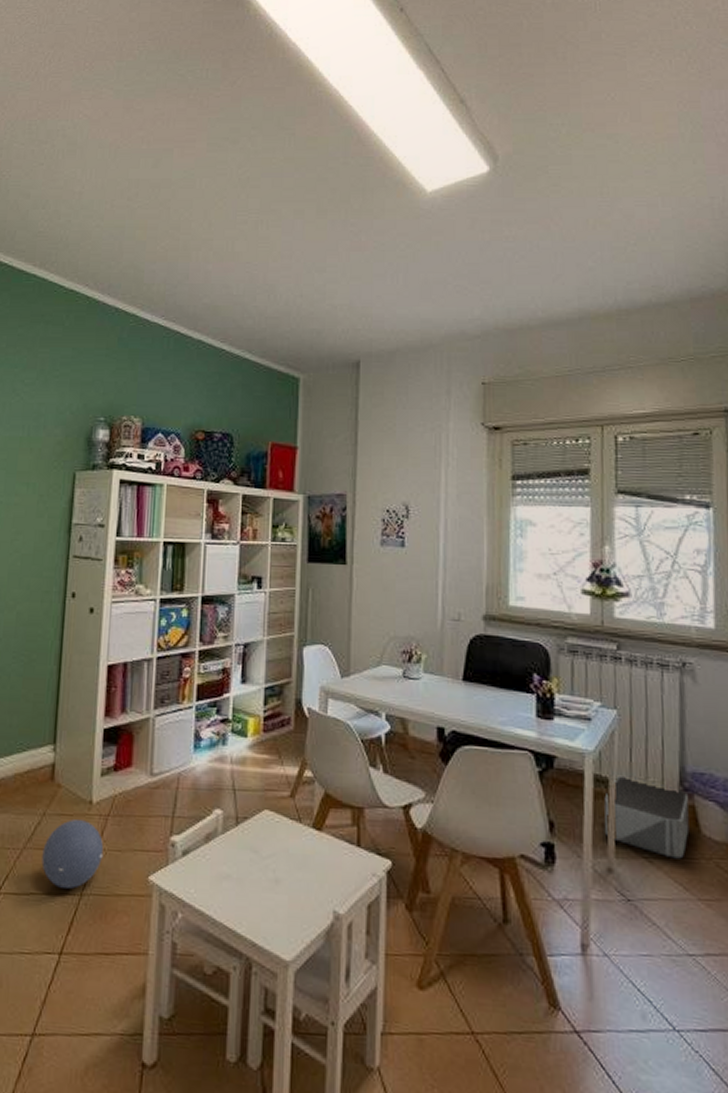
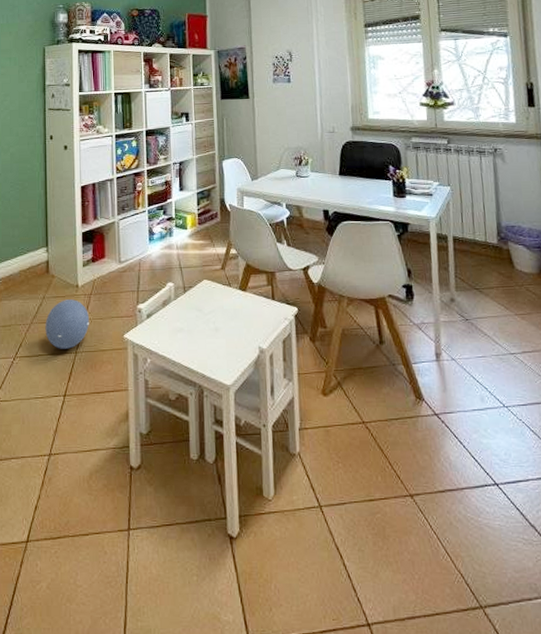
storage bin: present [604,775,689,859] -> none [445,232,506,288]

